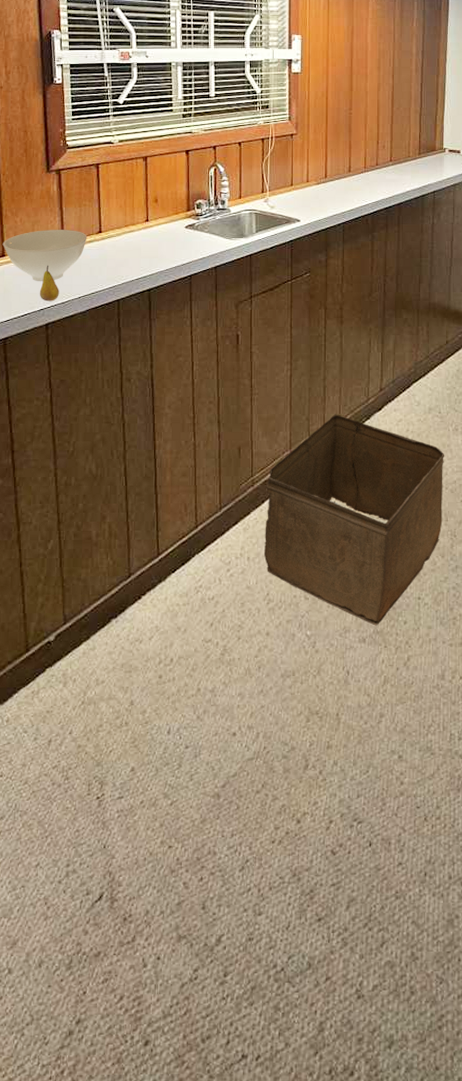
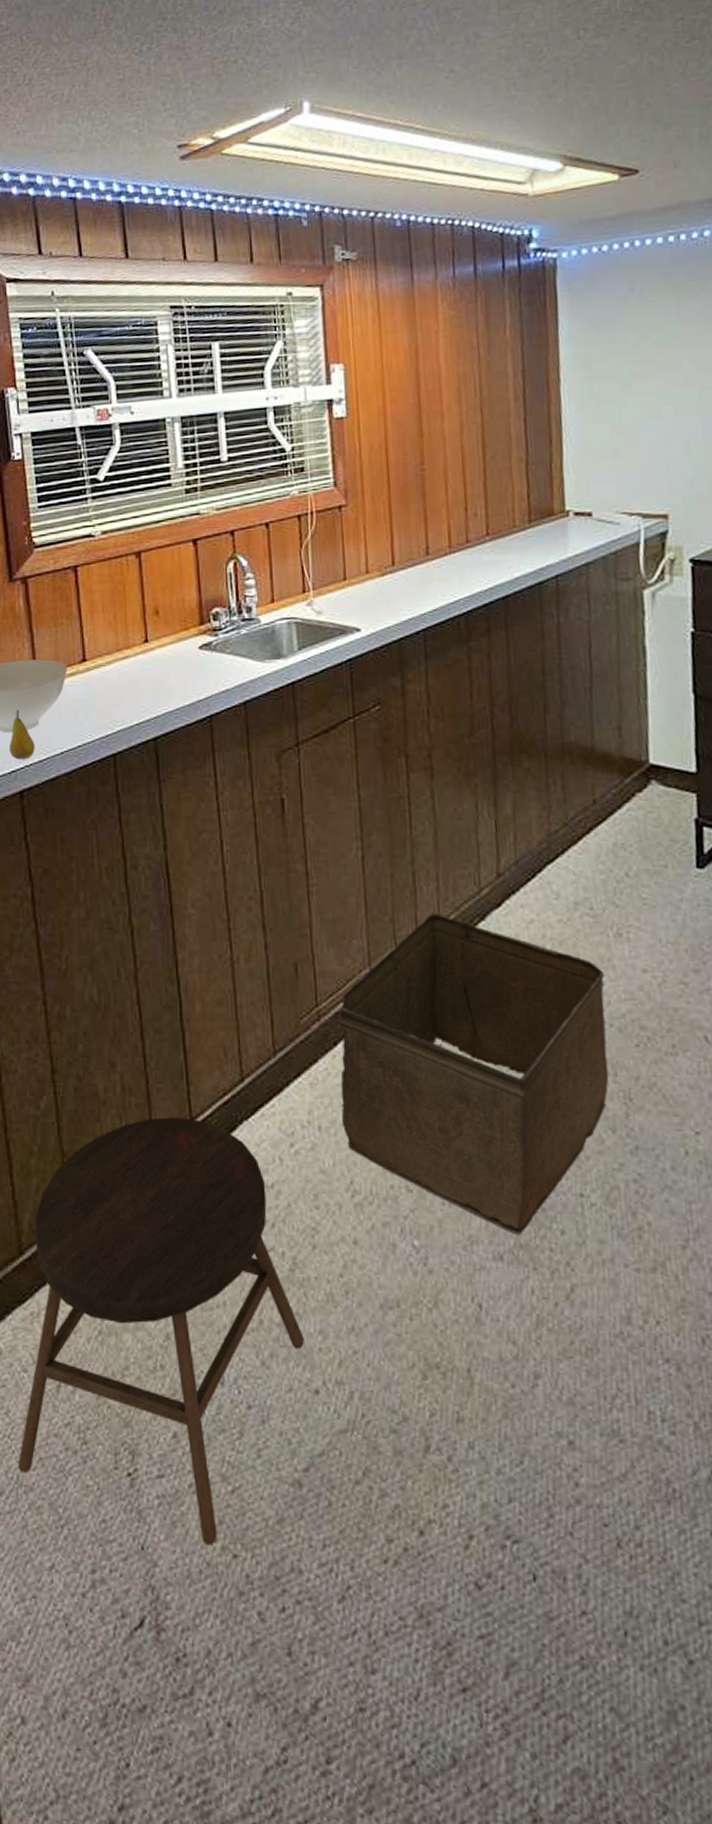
stool: none [16,553,228,842] -> present [17,1117,304,1546]

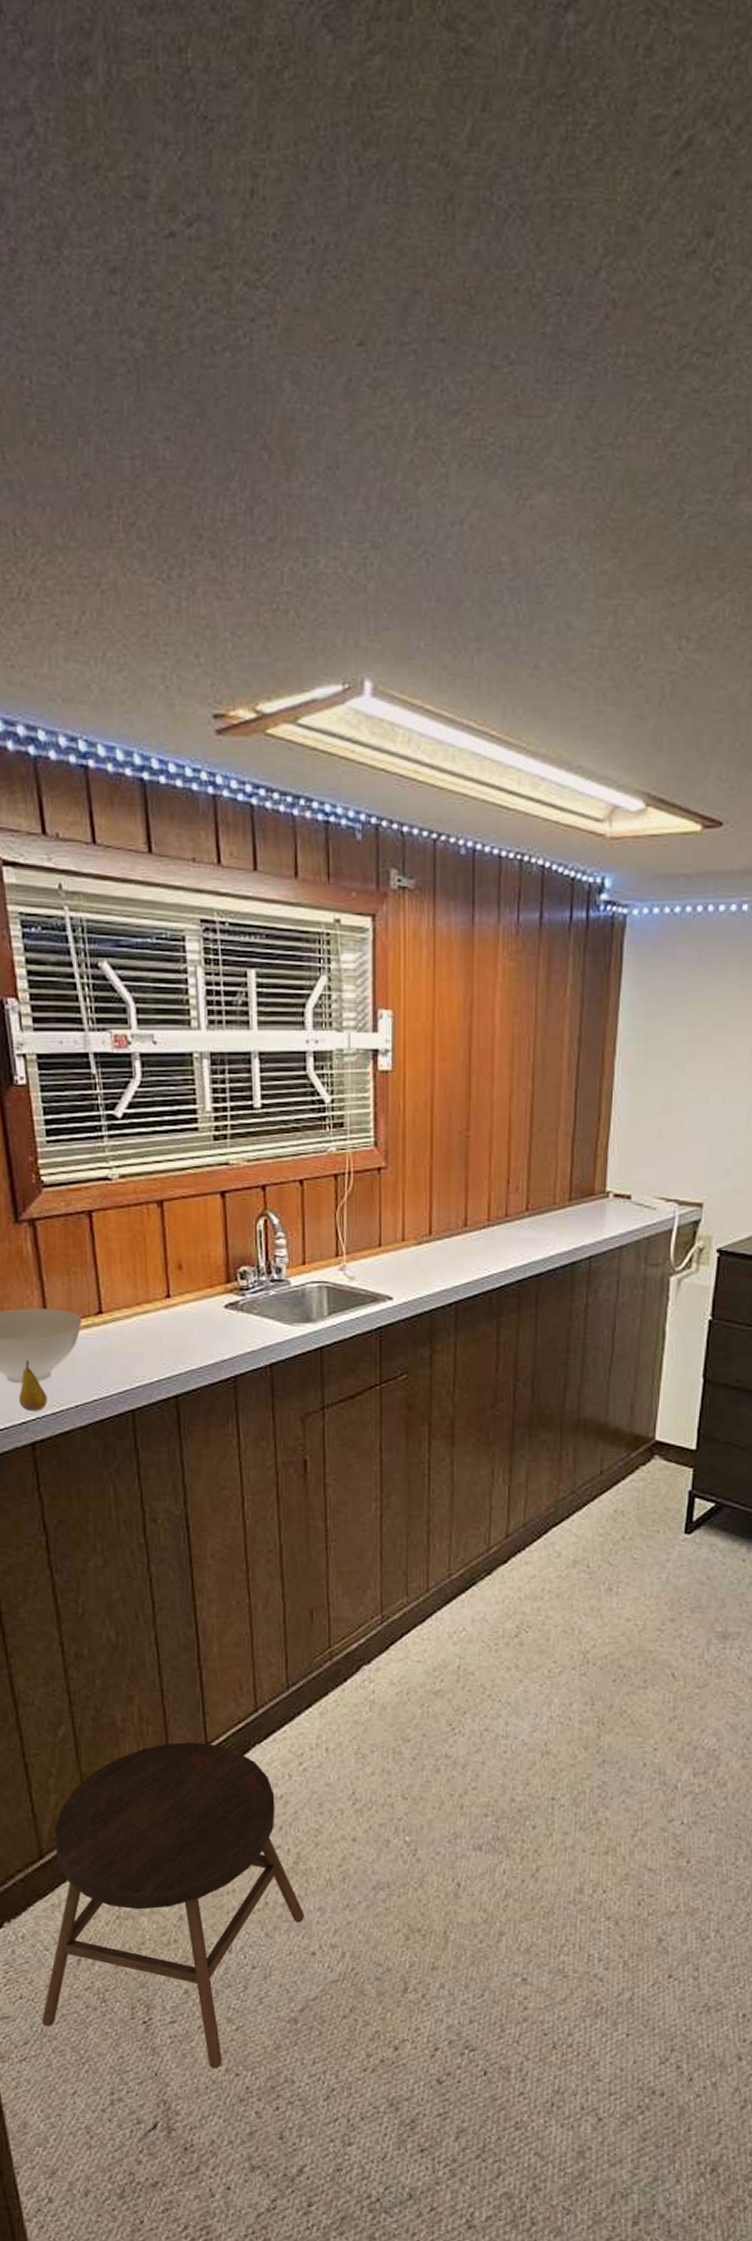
storage bin: present [337,913,609,1236] -> none [348,1567,594,1831]

